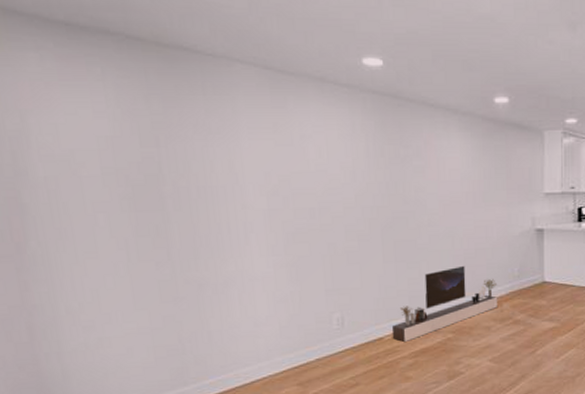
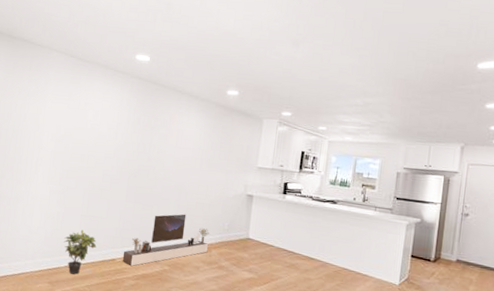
potted plant: none [308,309,355,368] -> present [64,230,97,275]

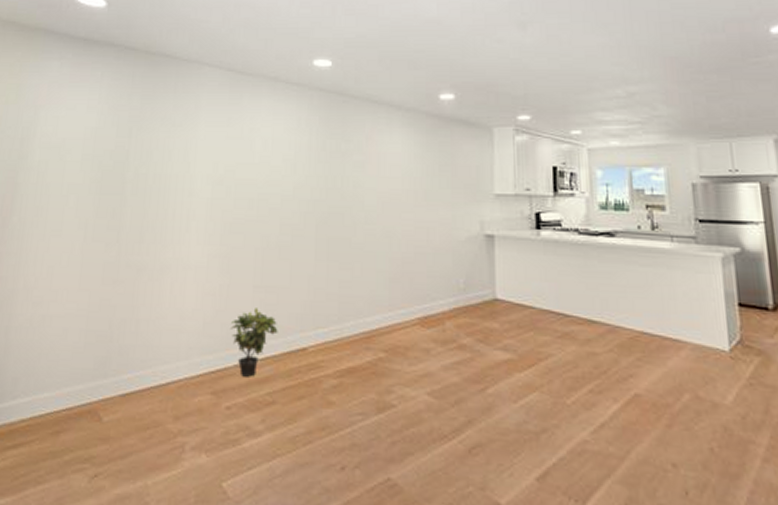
tv stand: present [122,214,209,267] -> none [316,271,440,358]

